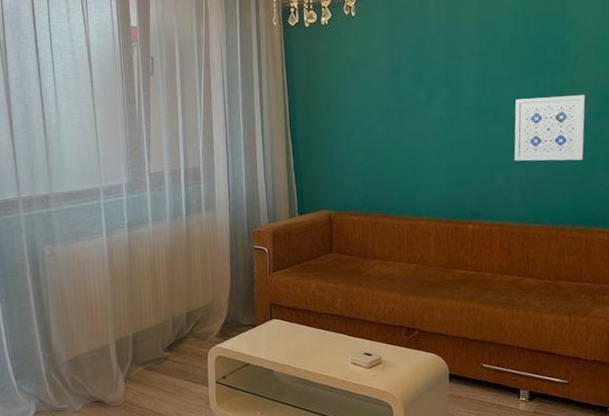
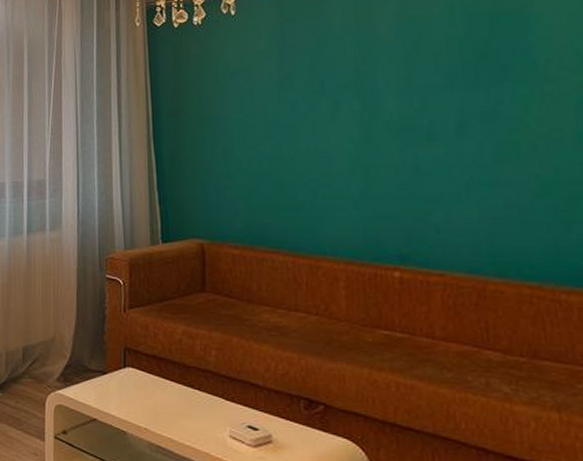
wall art: present [514,95,586,161] -> none [456,111,568,196]

